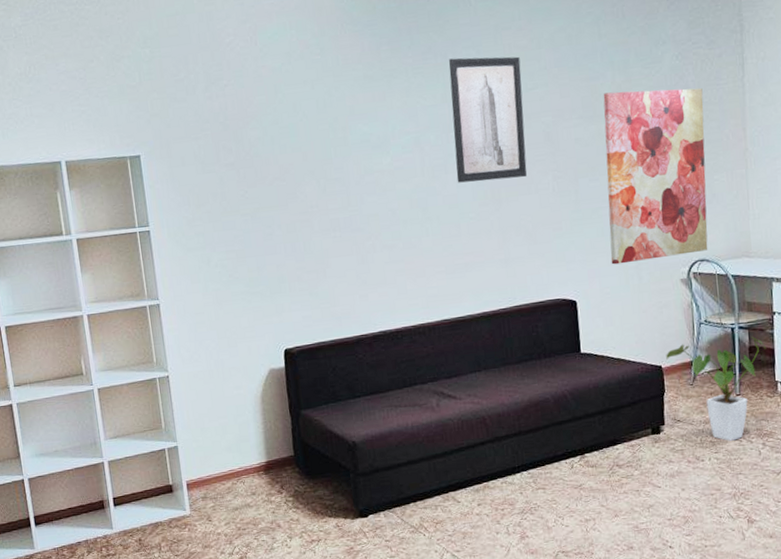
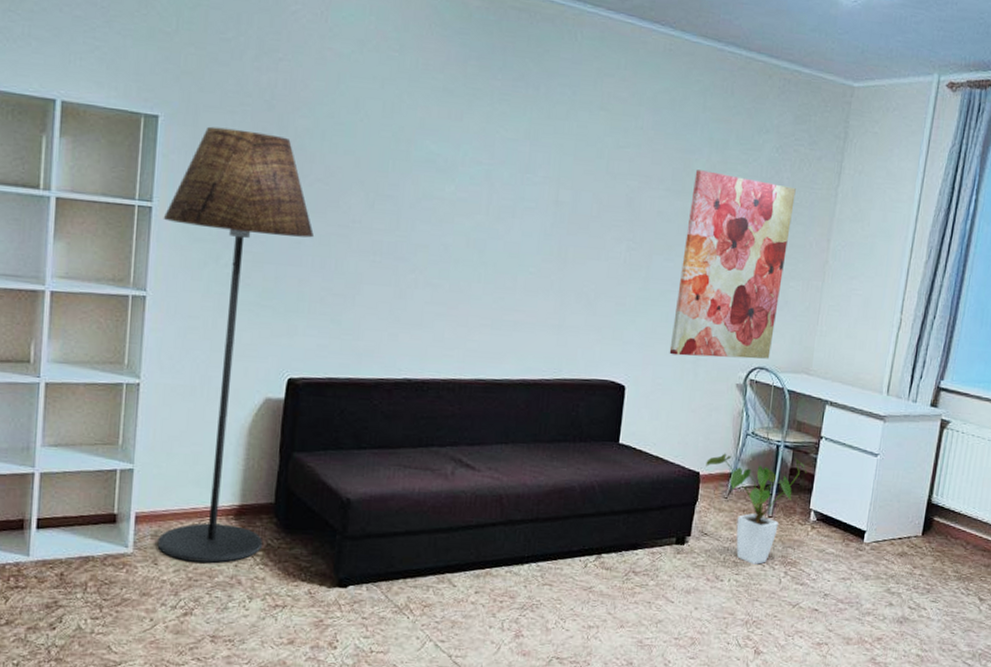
floor lamp: none [160,149,291,515] -> present [157,126,314,563]
wall art: present [449,56,527,183] -> none [523,92,617,240]

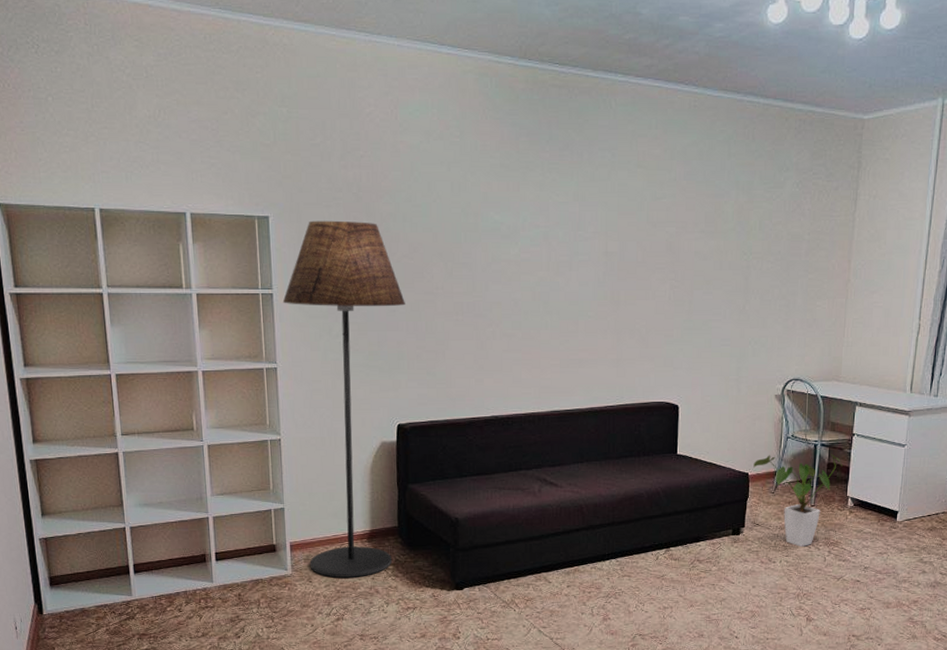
wall art: present [669,170,796,359] -> none [714,211,817,375]

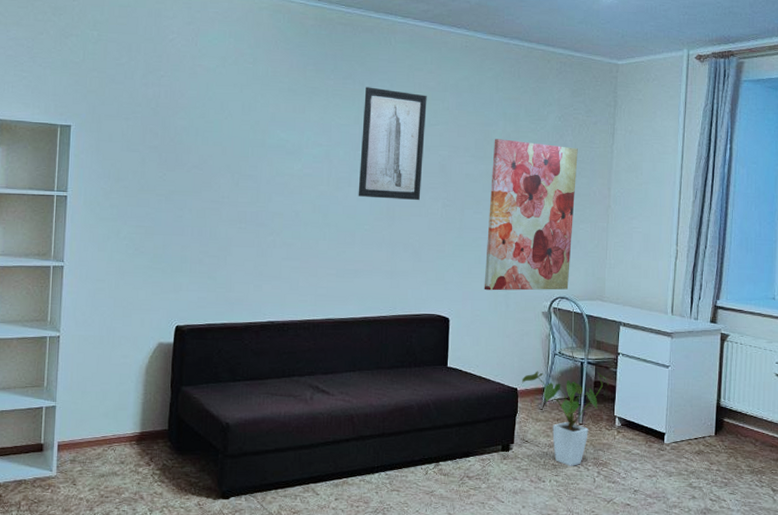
floor lamp: present [282,220,405,578] -> none [75,131,192,482]
wall art: none [580,158,652,282] -> present [358,87,427,200]
wall art: none [714,211,817,375] -> present [484,139,578,291]

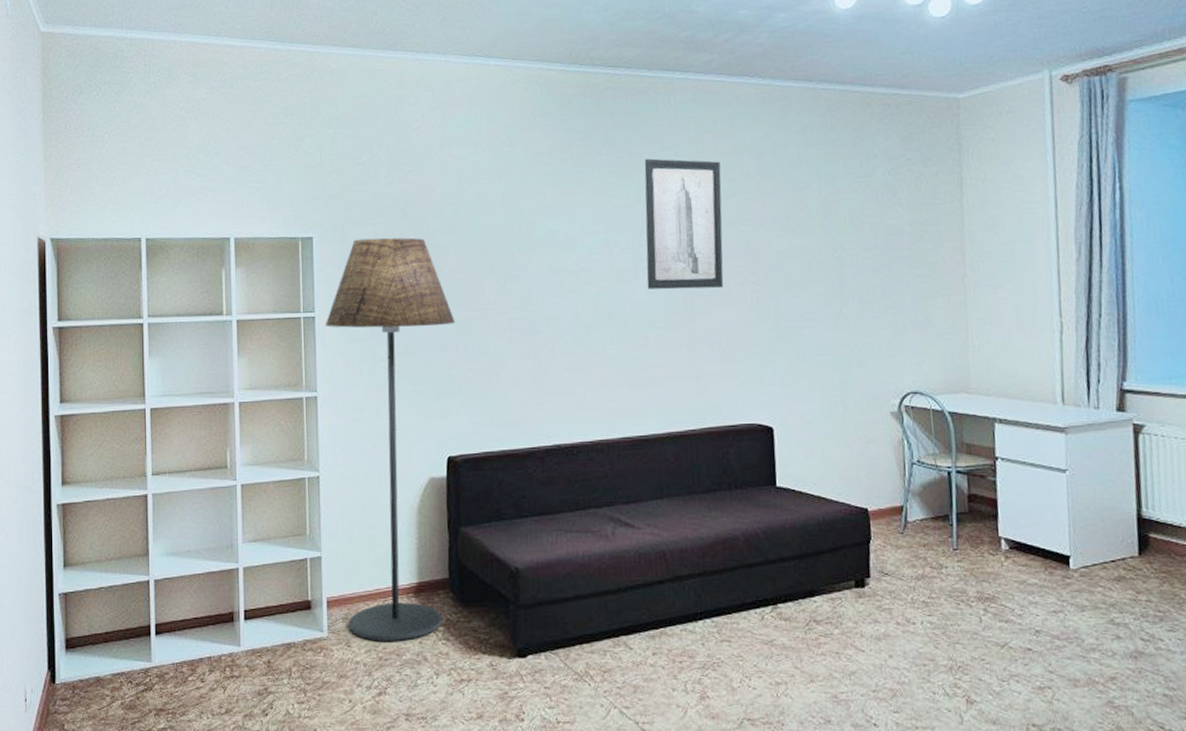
floor lamp: none [75,131,192,482] -> present [325,237,455,641]
wall art: present [484,139,578,291] -> none [808,204,922,391]
house plant: present [522,371,608,466] -> none [873,482,987,603]

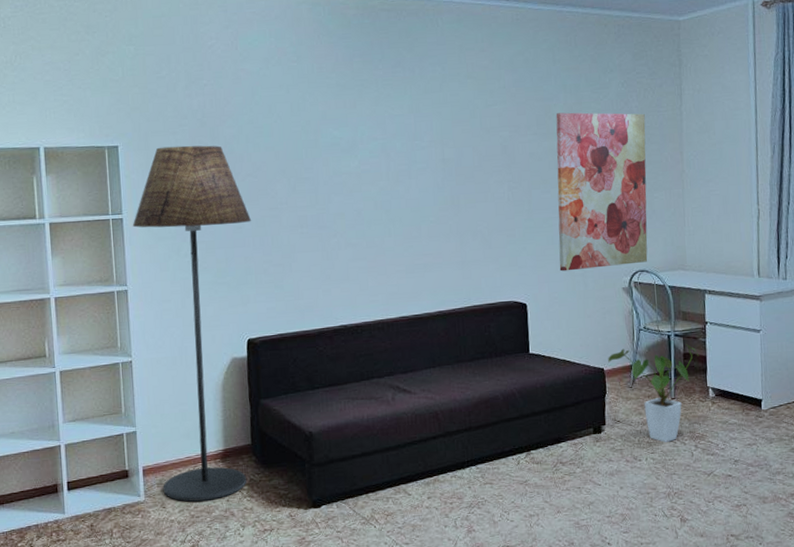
wall art: present [644,158,724,290] -> none [416,73,485,188]
wall art: none [808,204,922,391] -> present [556,112,648,272]
house plant: none [873,482,987,603] -> present [608,343,698,442]

